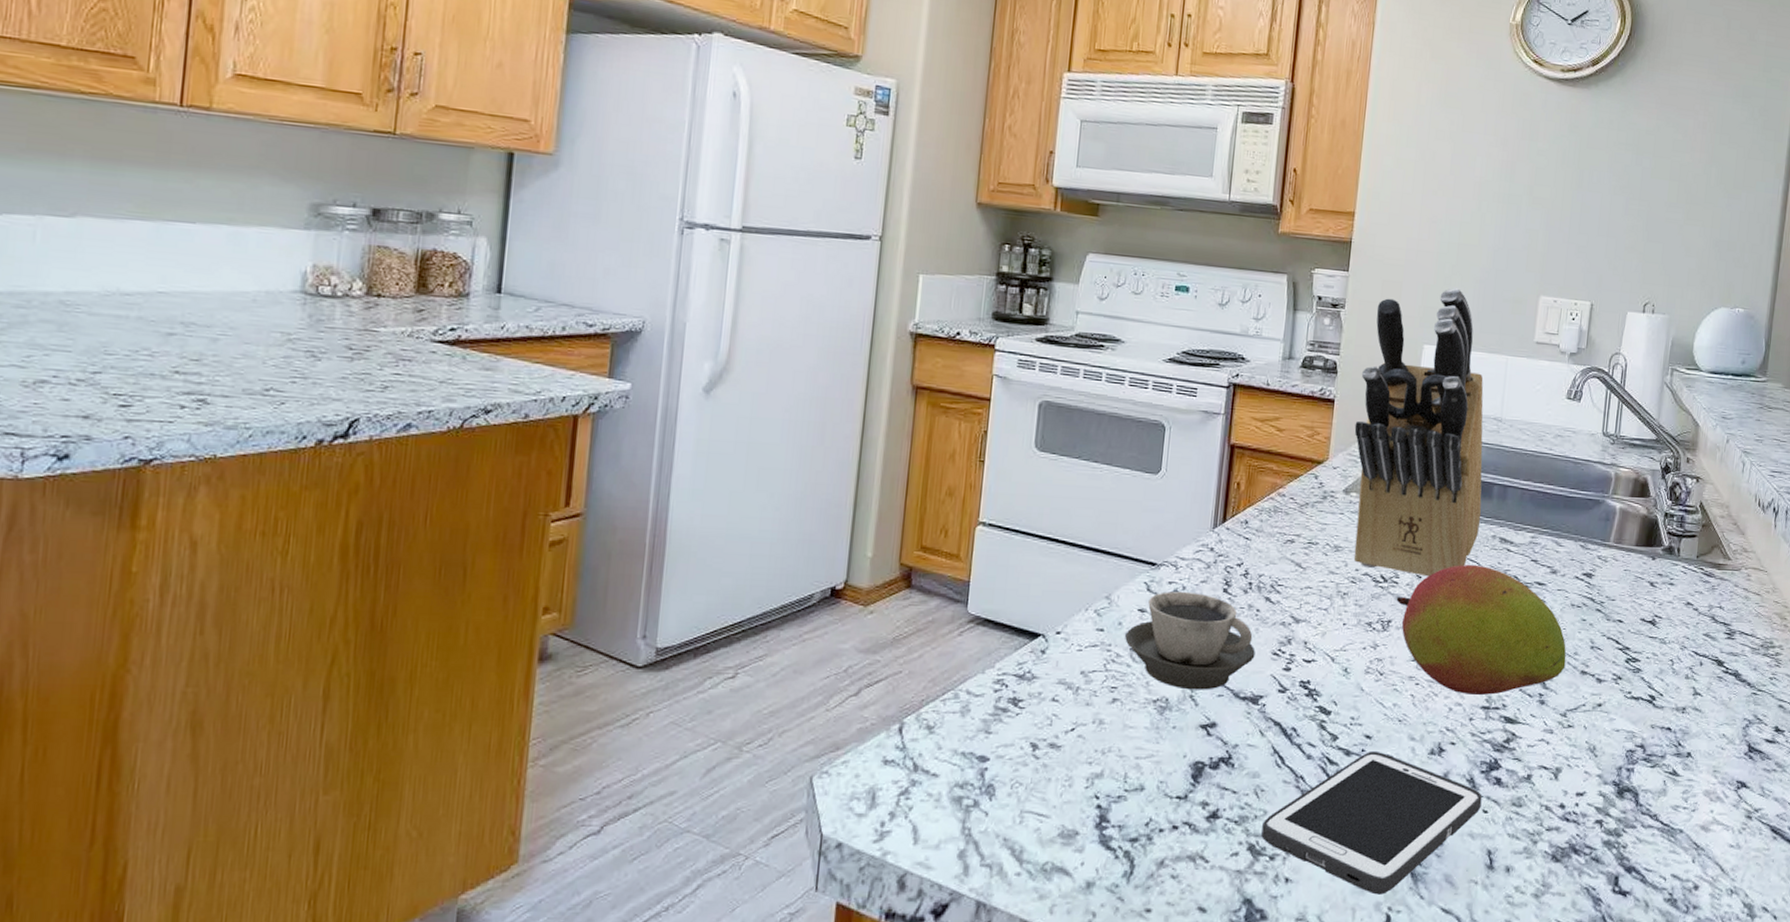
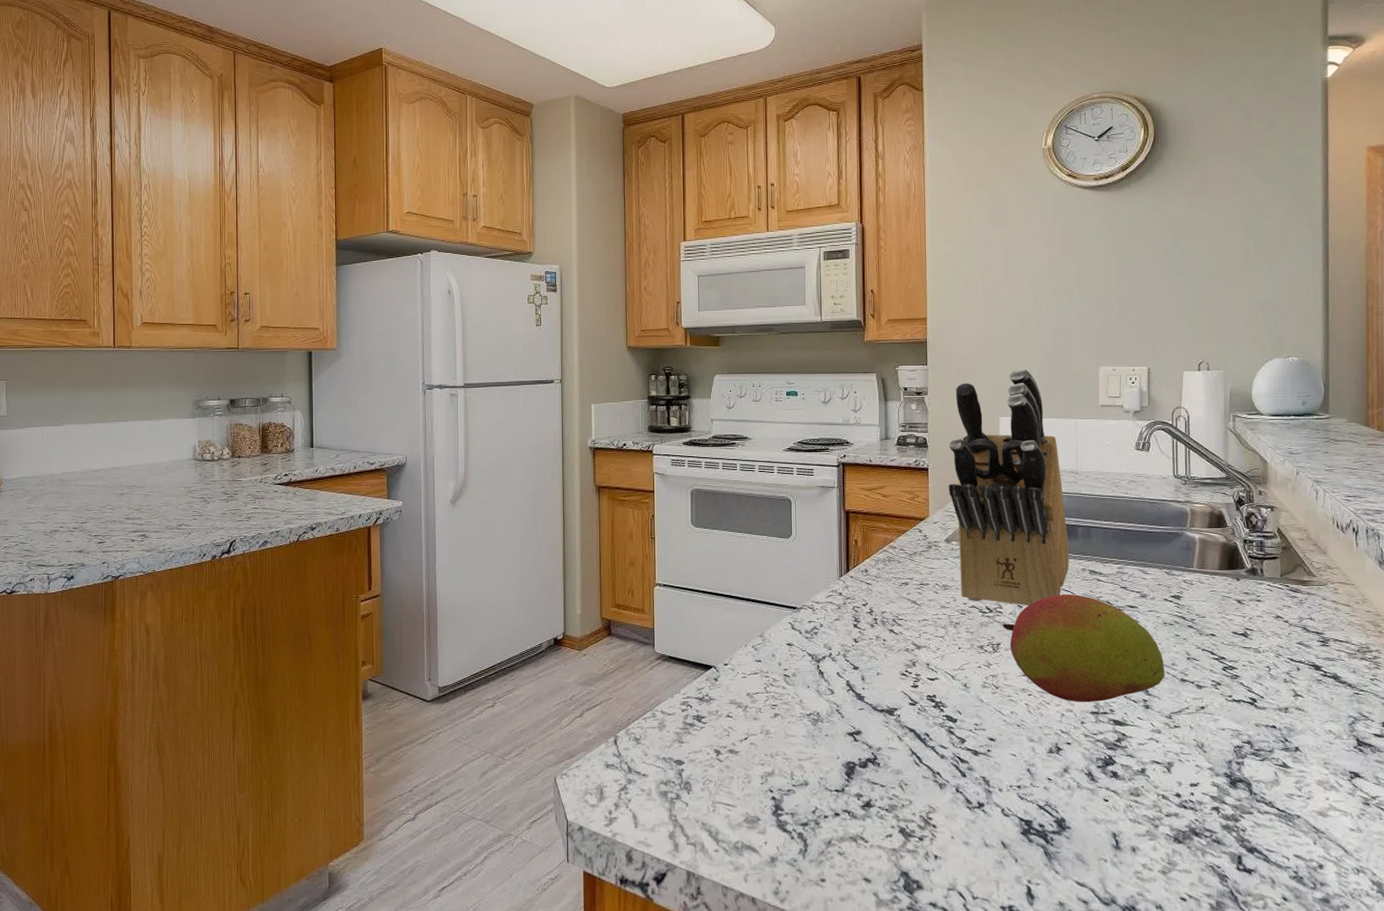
cup: present [1125,592,1256,690] -> none [779,629,886,705]
cell phone: present [1261,750,1482,895] -> none [909,750,1102,870]

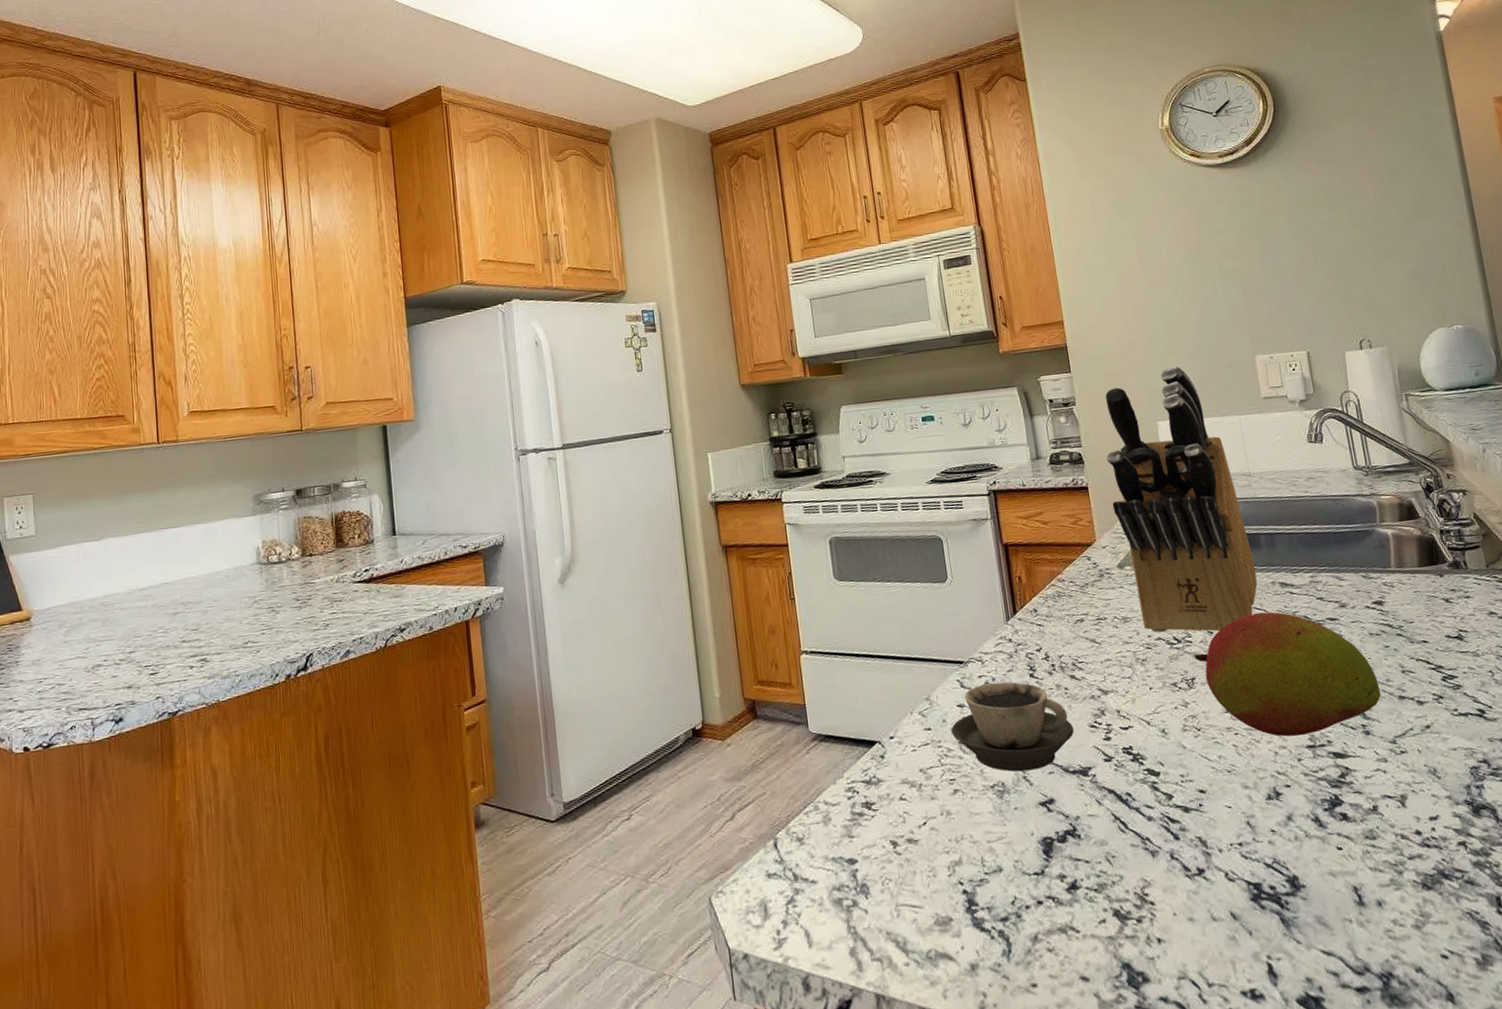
cup: none [779,629,886,705] -> present [951,681,1074,772]

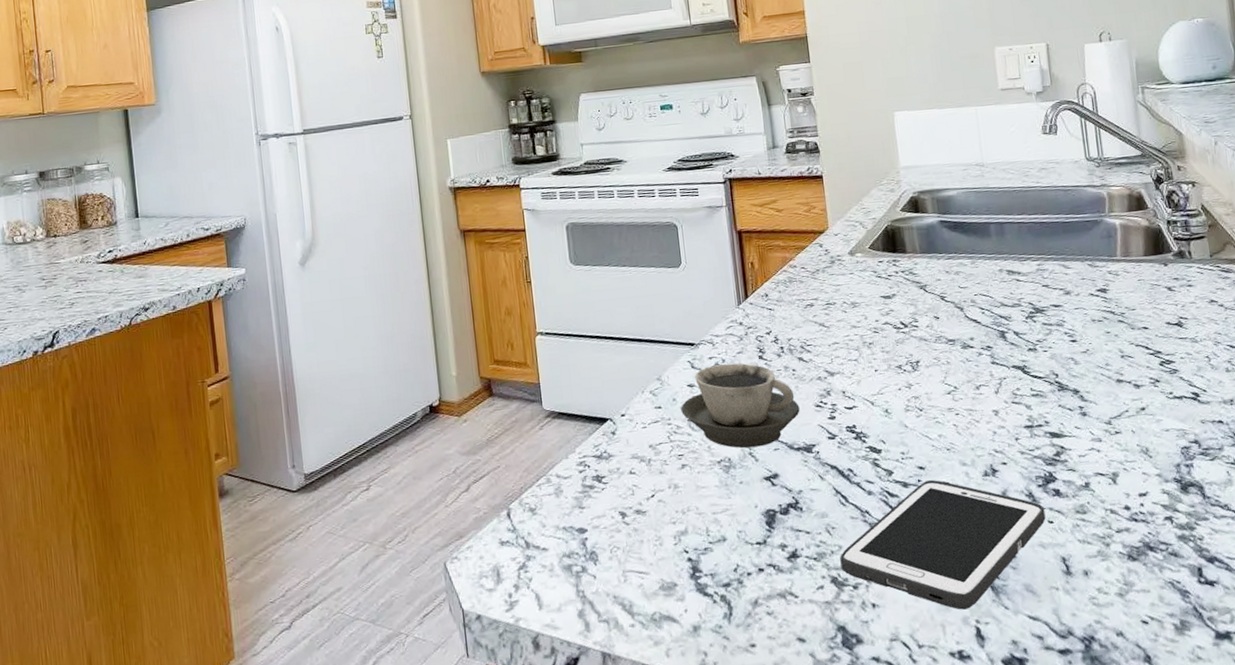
knife block: present [1105,365,1258,633] -> none [842,56,985,317]
cell phone: none [1121,803,1334,945] -> present [840,479,1046,610]
fruit: present [1194,612,1381,737] -> none [919,298,1100,417]

